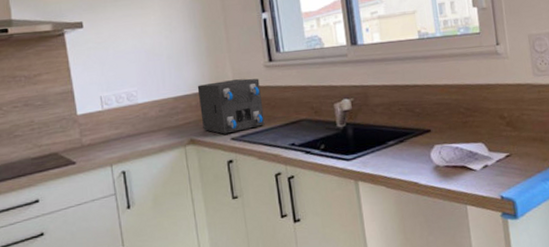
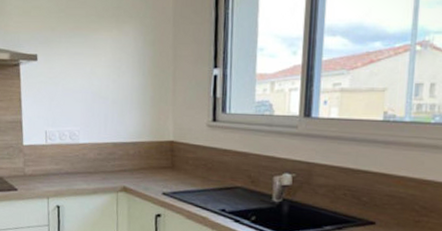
speaker: present [197,78,265,134] -> none [136,134,200,188]

